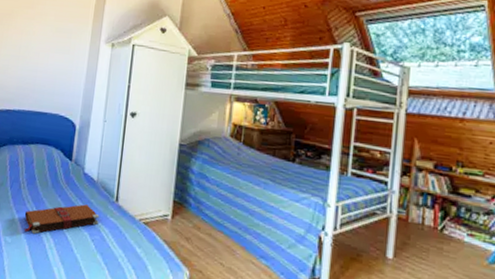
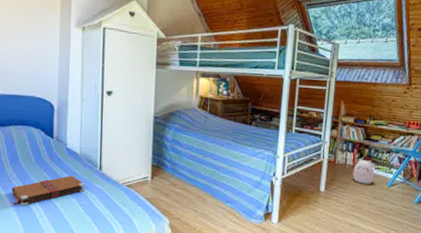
plush toy: none [434,217,467,257] -> present [352,158,374,184]

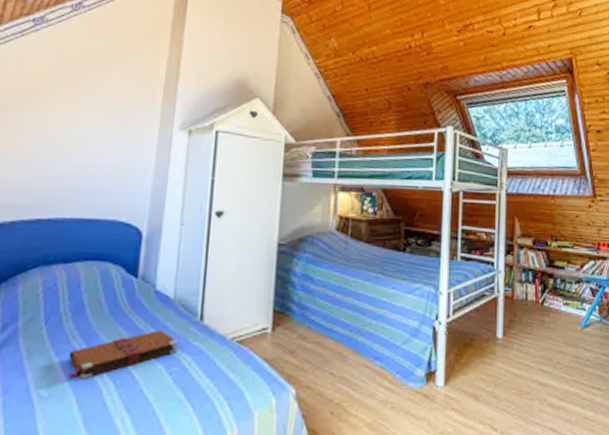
plush toy: present [352,158,374,184] -> none [536,291,563,326]

